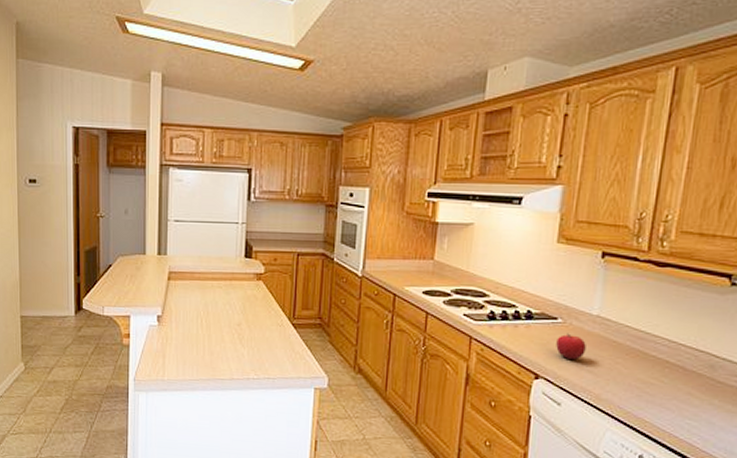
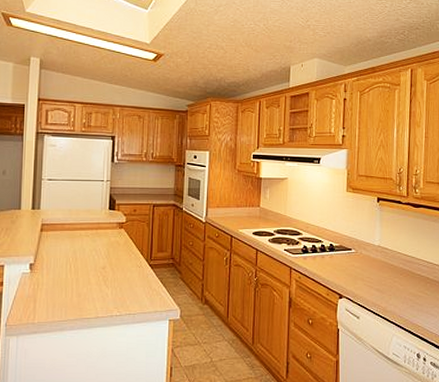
fruit: present [556,333,586,359] -> none [352,260,373,281]

